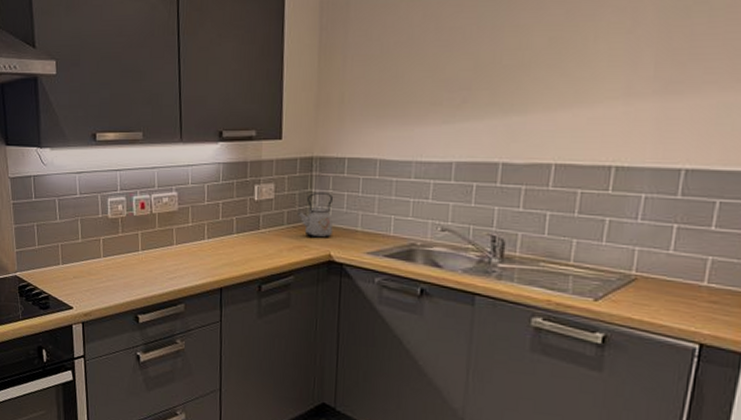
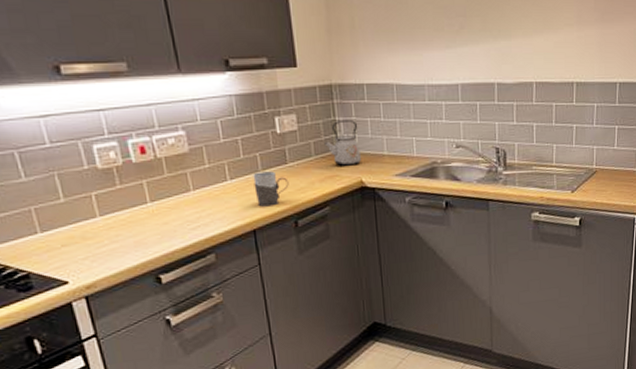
mug: none [227,234,259,268] -> present [253,171,289,207]

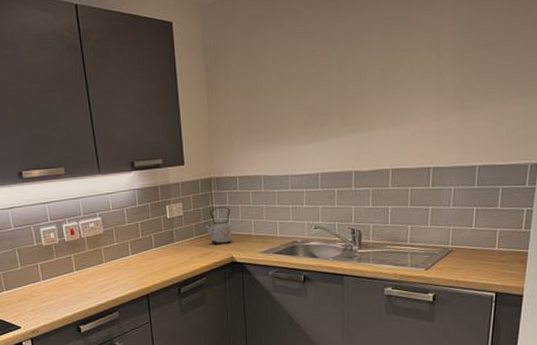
mug: present [253,171,289,207] -> none [148,248,175,276]

